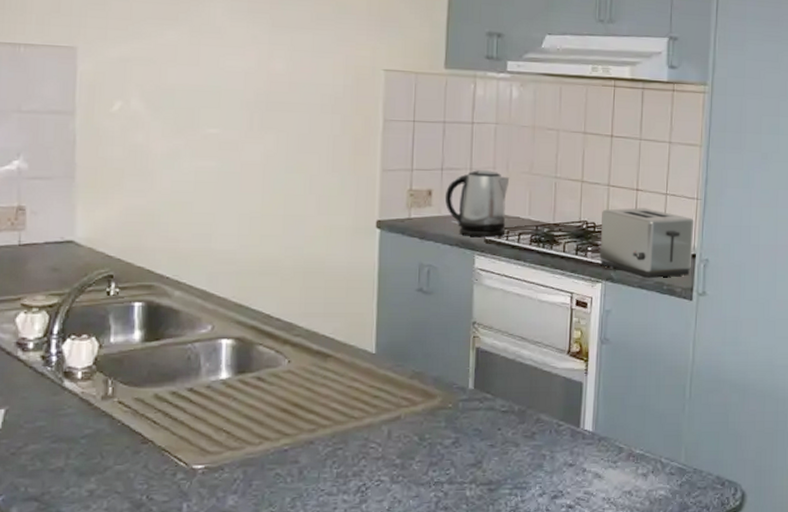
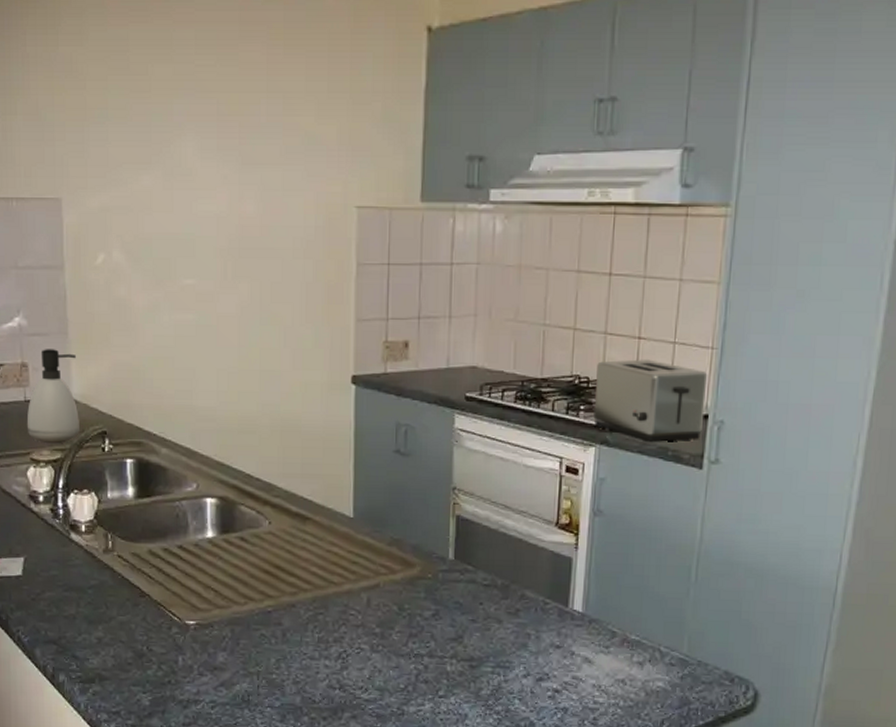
soap dispenser: none [19,192,83,289] -> present [26,349,81,444]
kettle: present [444,170,510,237] -> none [422,318,493,394]

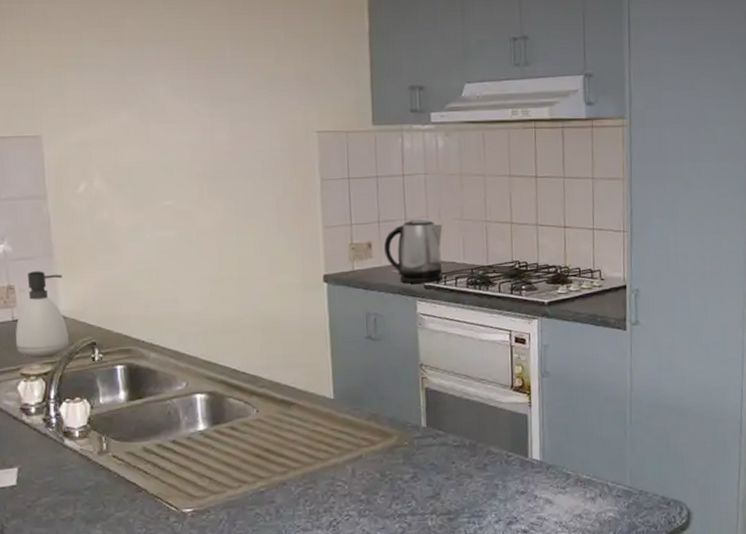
kettle: none [422,318,493,394] -> present [383,219,443,285]
toaster: present [593,359,708,443] -> none [532,244,623,313]

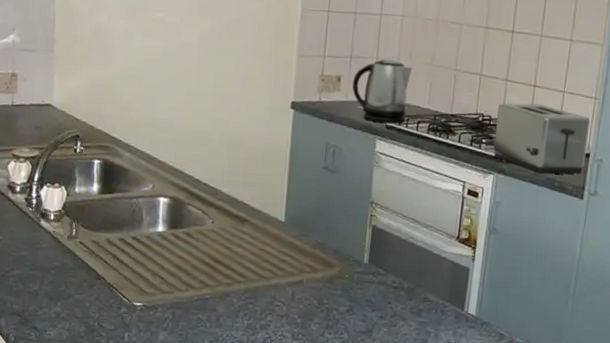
soap dispenser: present [15,271,70,359] -> none [11,62,59,143]
toaster: none [532,244,623,313] -> present [493,103,591,175]

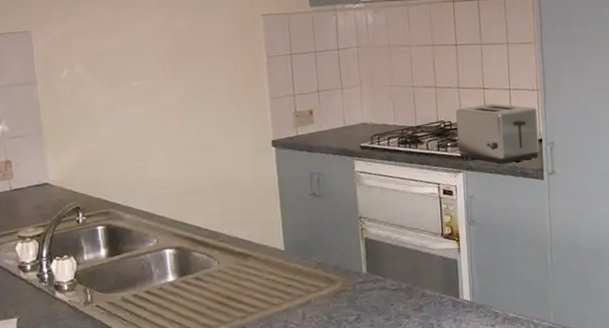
kettle: present [352,59,413,124] -> none [323,87,377,146]

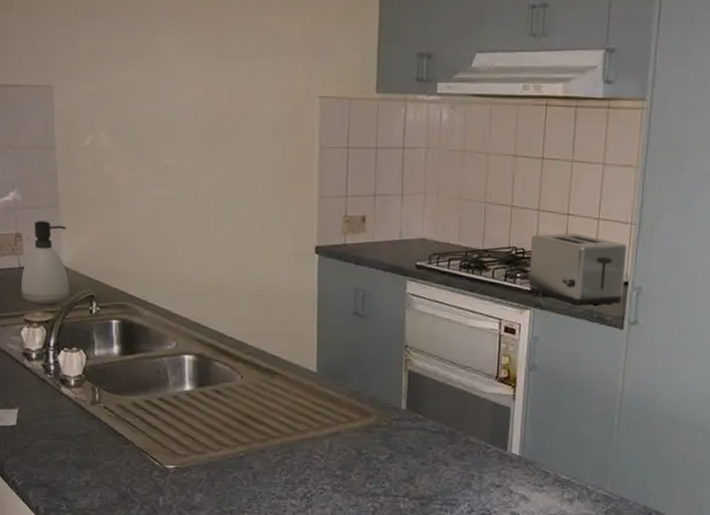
soap dispenser: none [13,146,58,223] -> present [21,221,70,307]

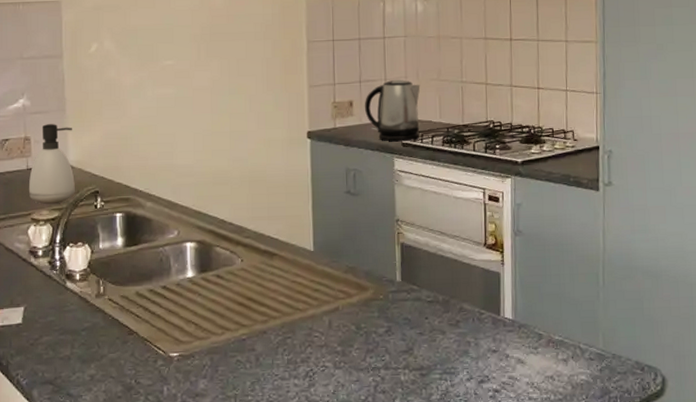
kettle: none [377,196,440,263] -> present [364,80,420,142]
toaster: present [528,233,628,307] -> none [506,105,596,172]

